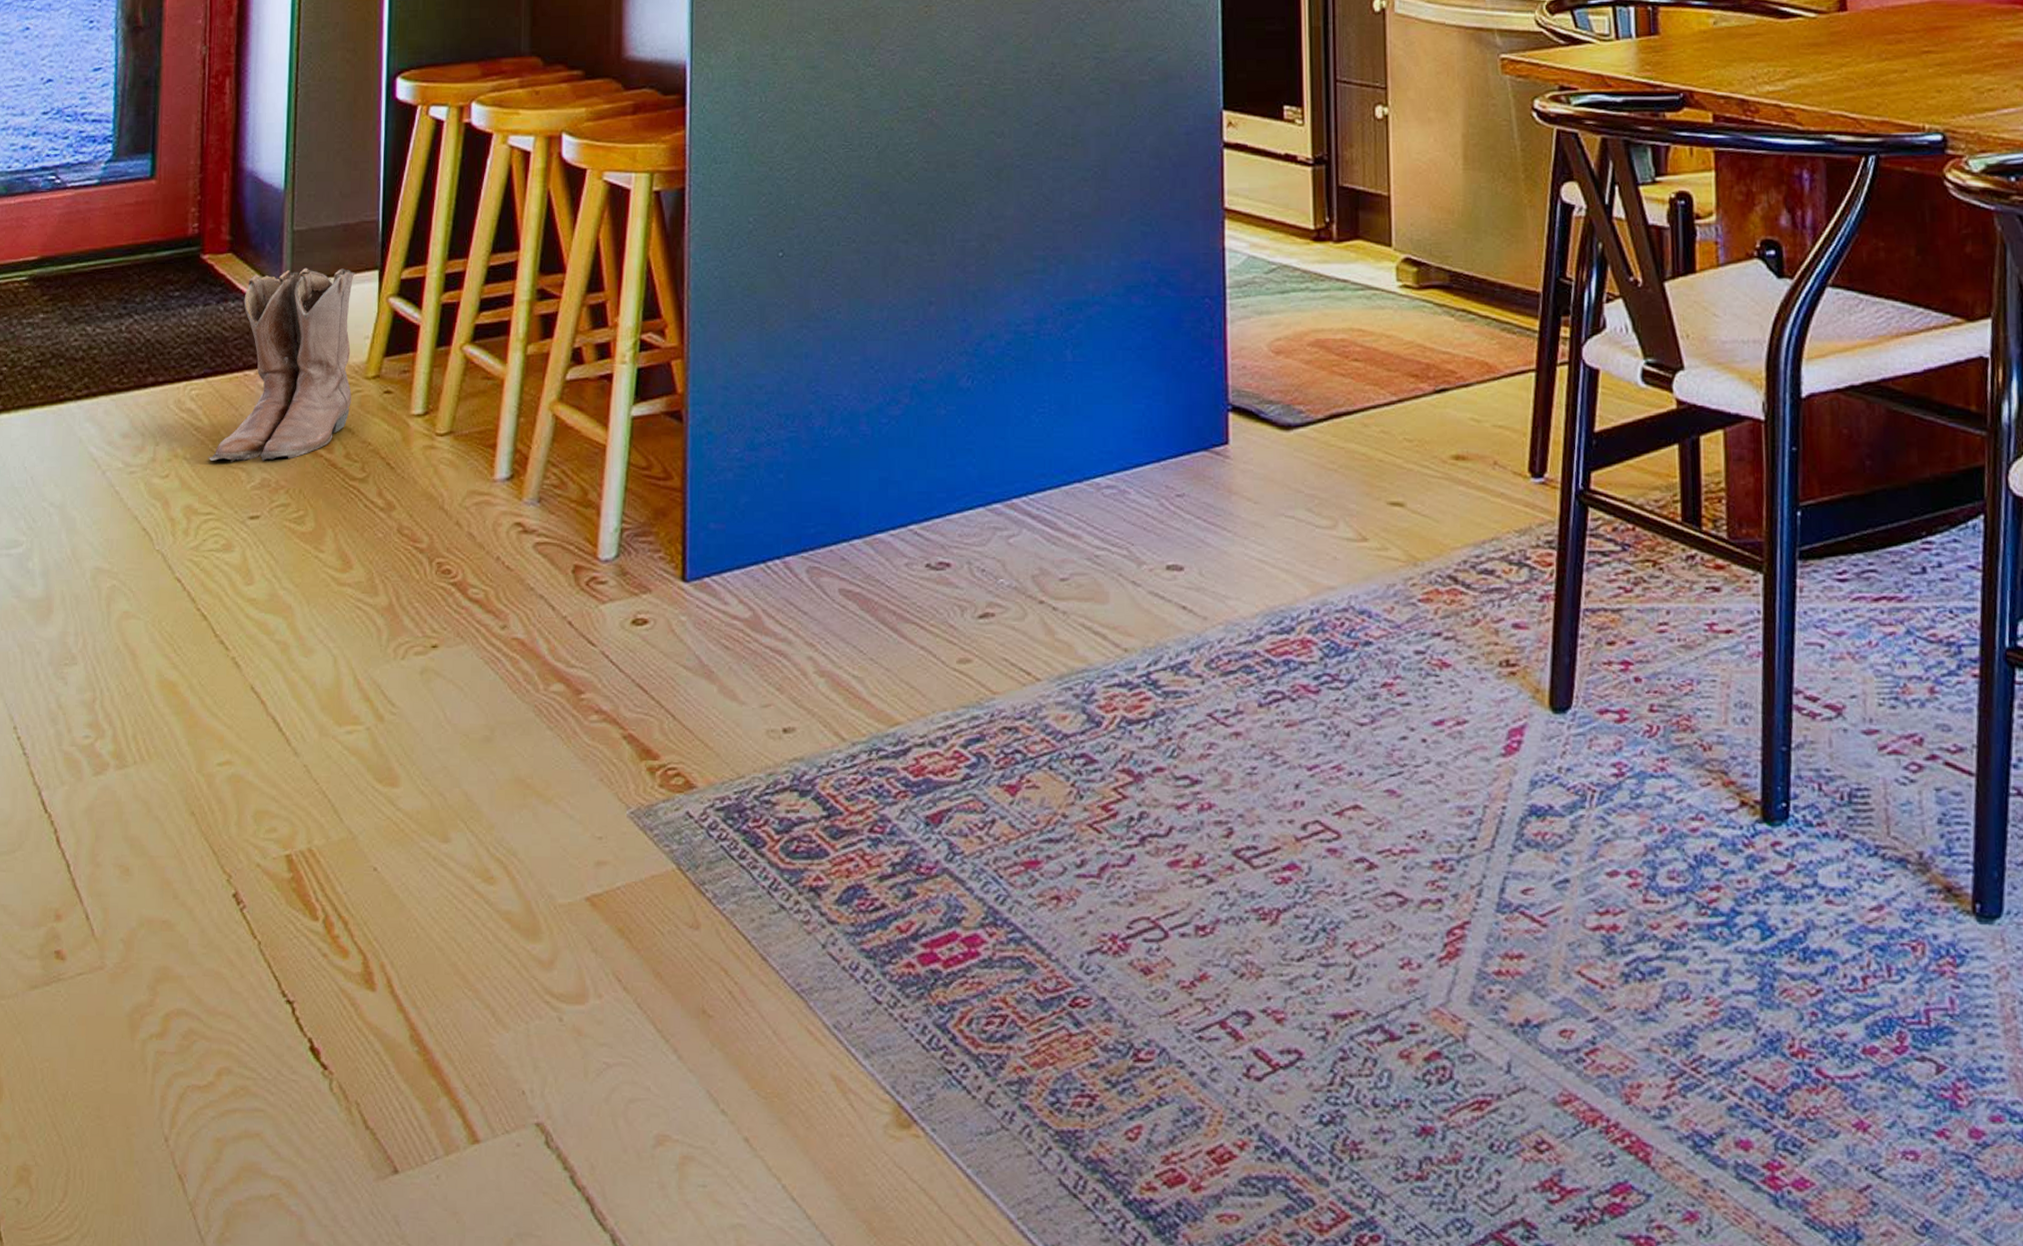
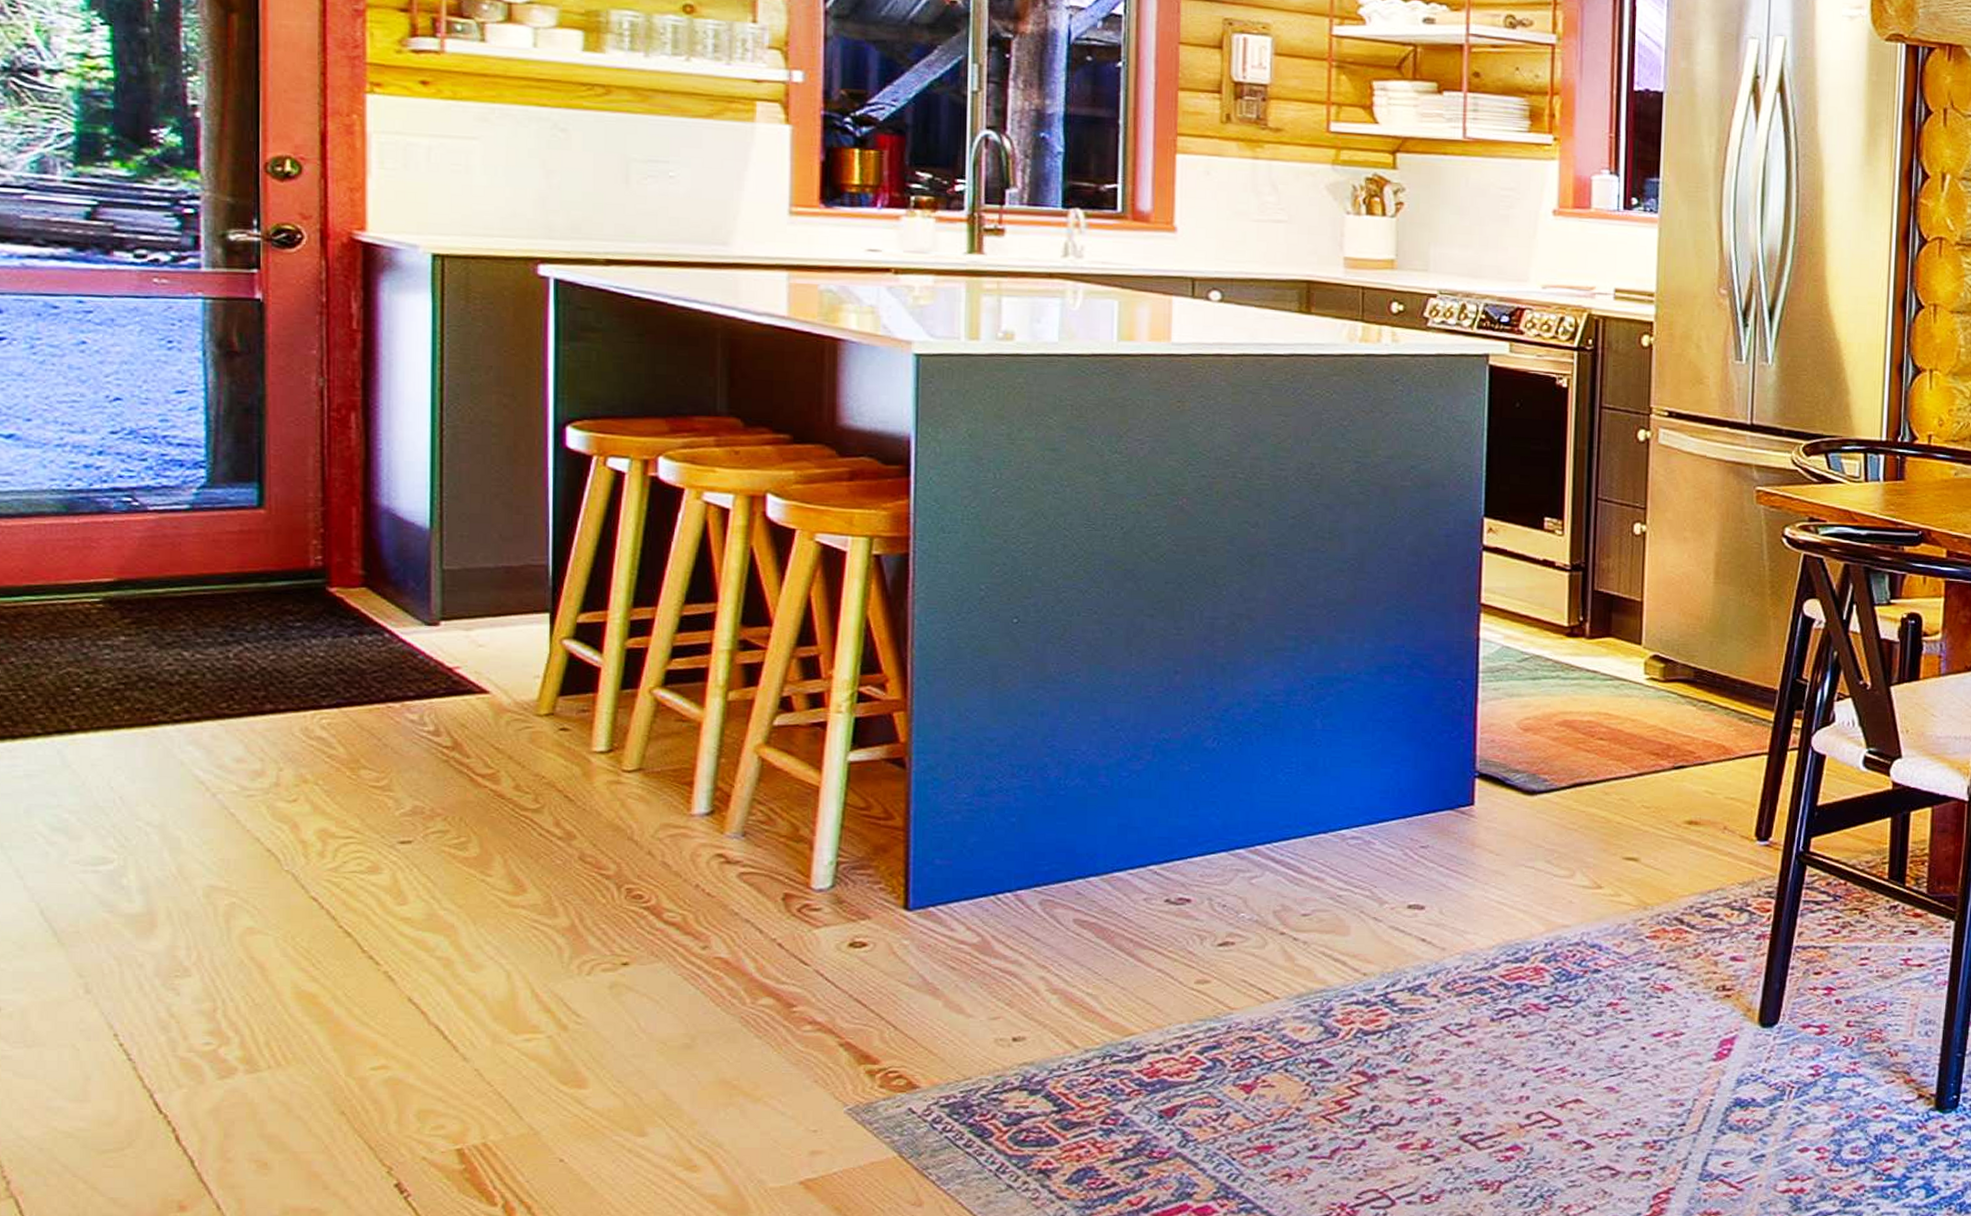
boots: present [208,268,357,462] -> none [345,606,523,790]

